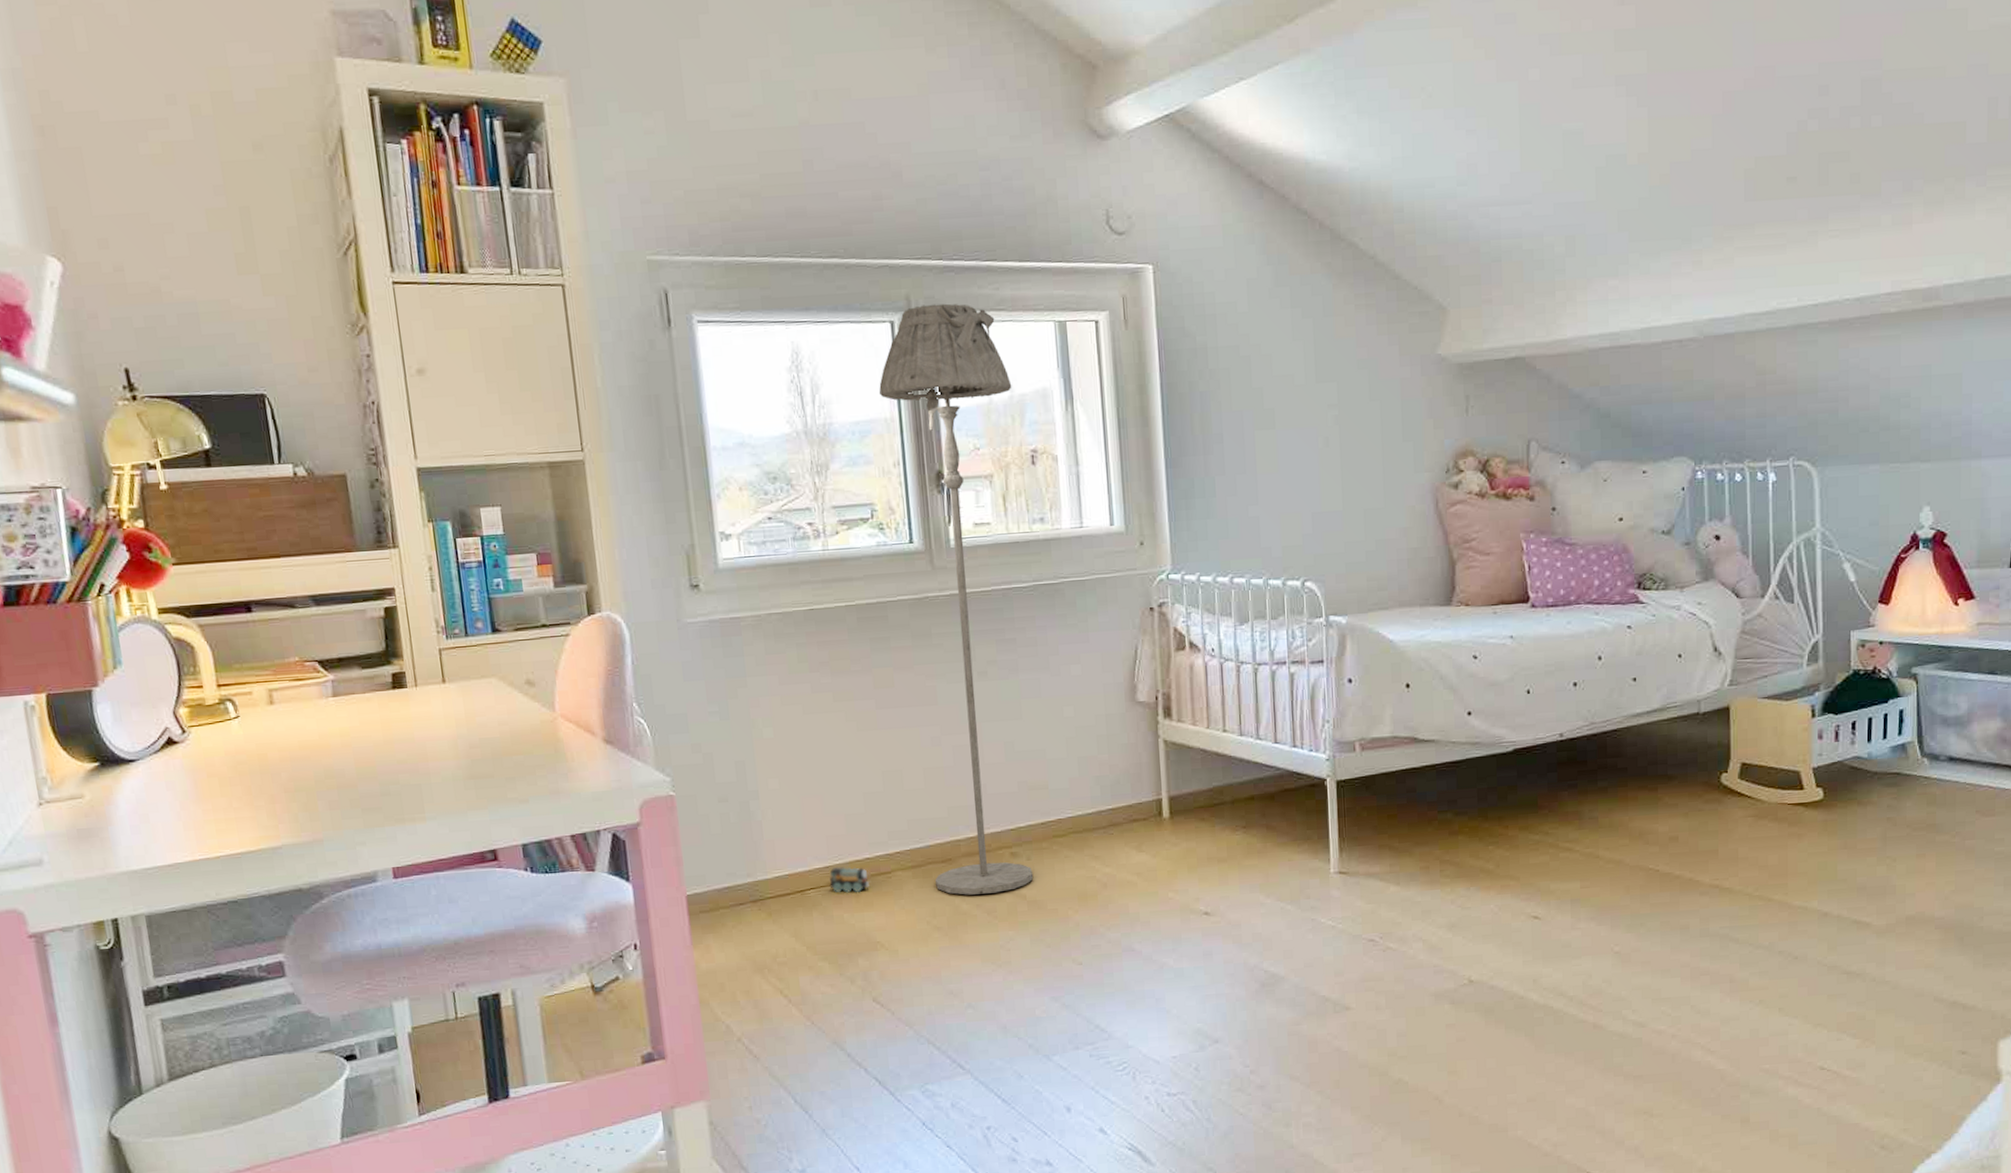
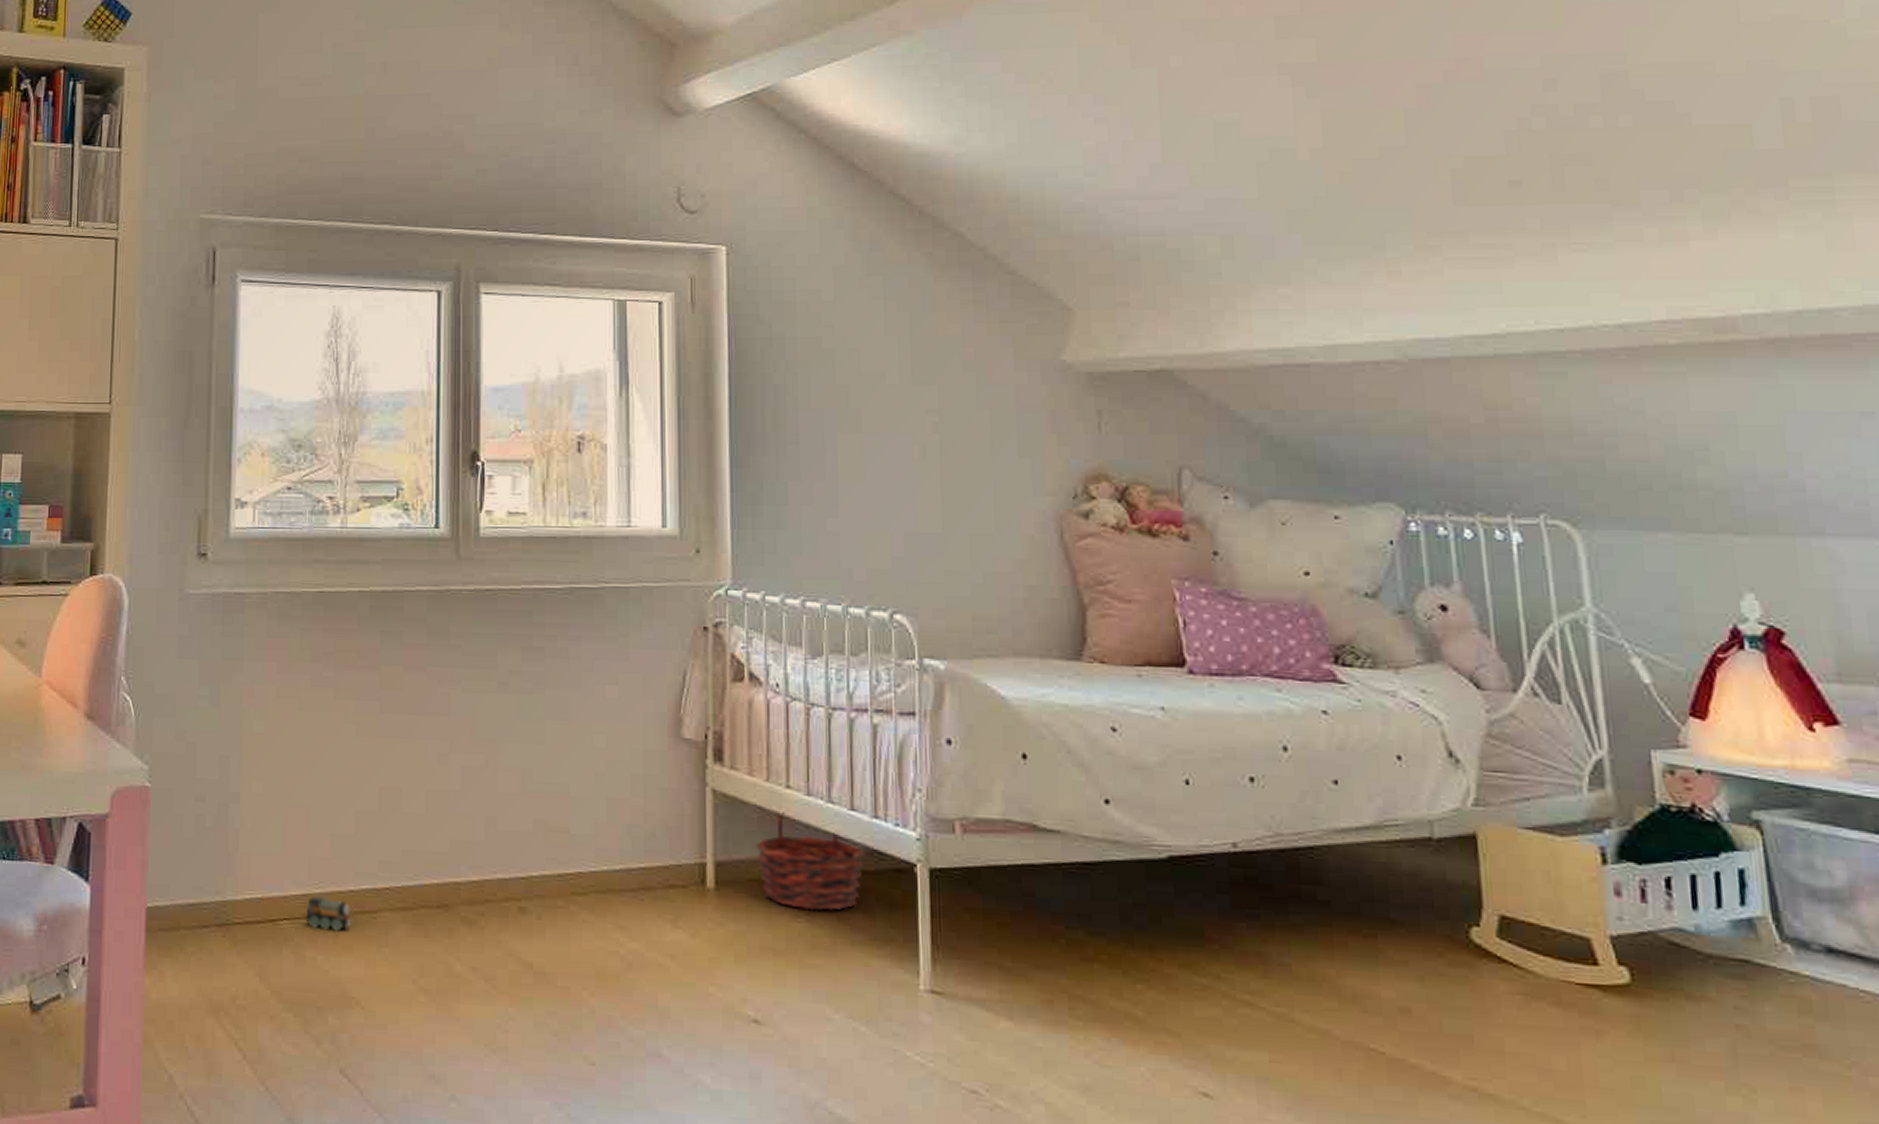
floor lamp: present [879,303,1033,895] -> none [419,275,562,956]
basket: none [1199,751,1287,825] -> present [754,812,866,911]

